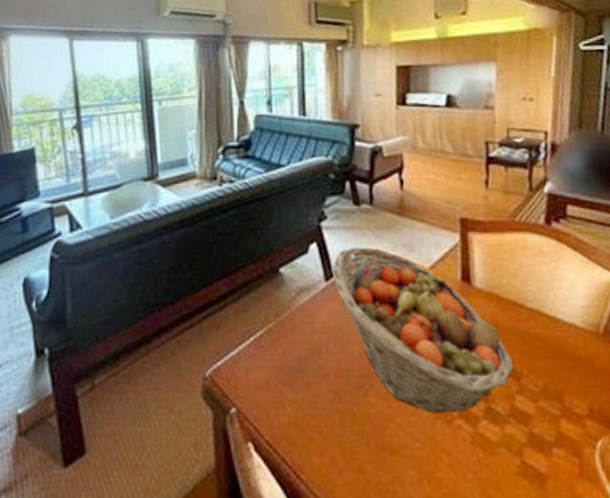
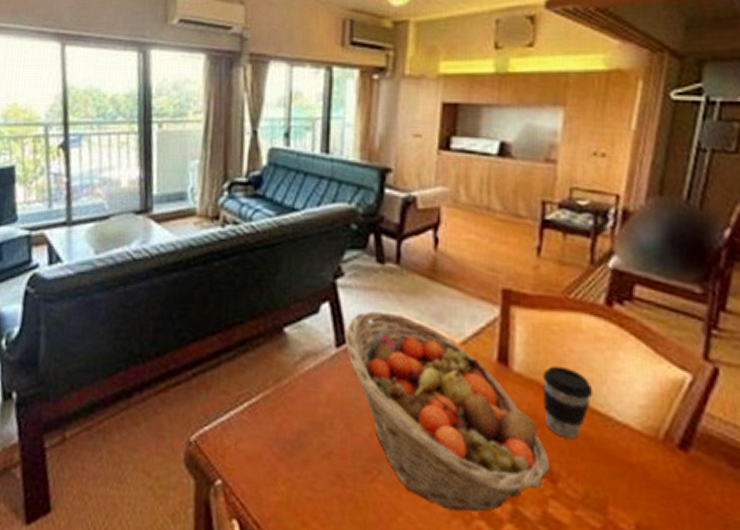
coffee cup: none [500,279,543,340] -> present [543,365,594,439]

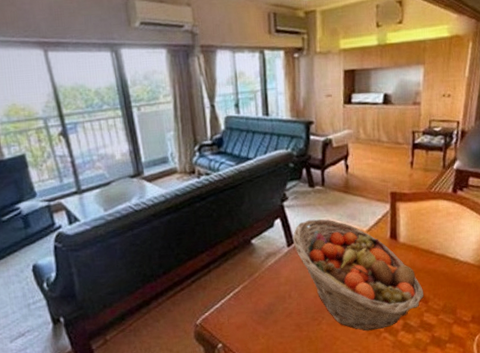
coffee cup: present [543,365,594,439] -> none [417,234,447,276]

